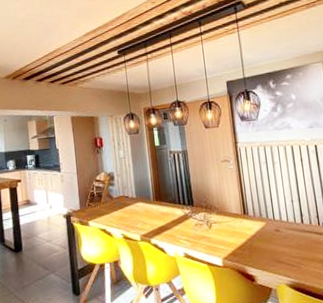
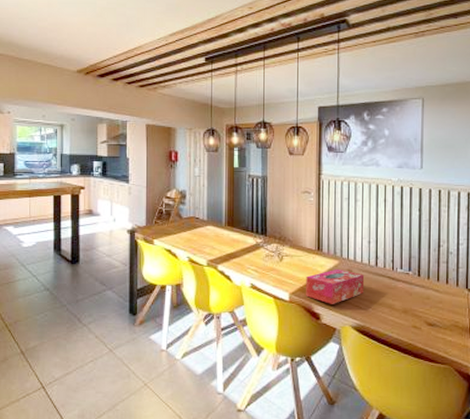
tissue box: none [236,230,293,265] -> present [306,268,363,304]

